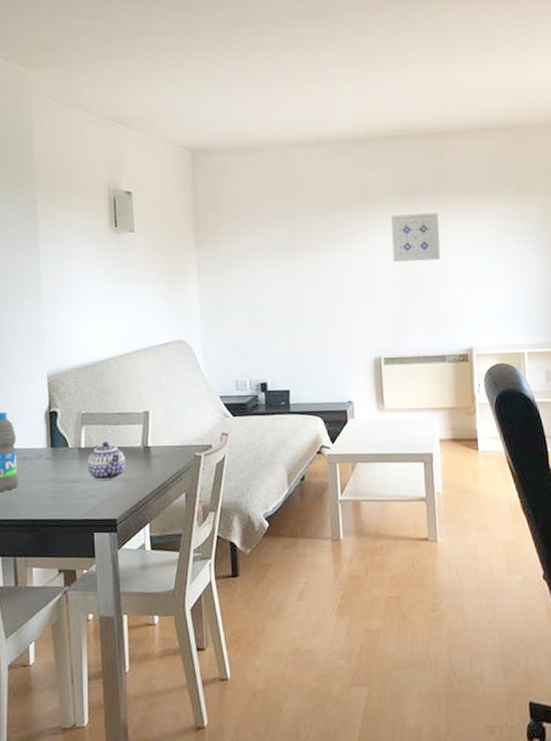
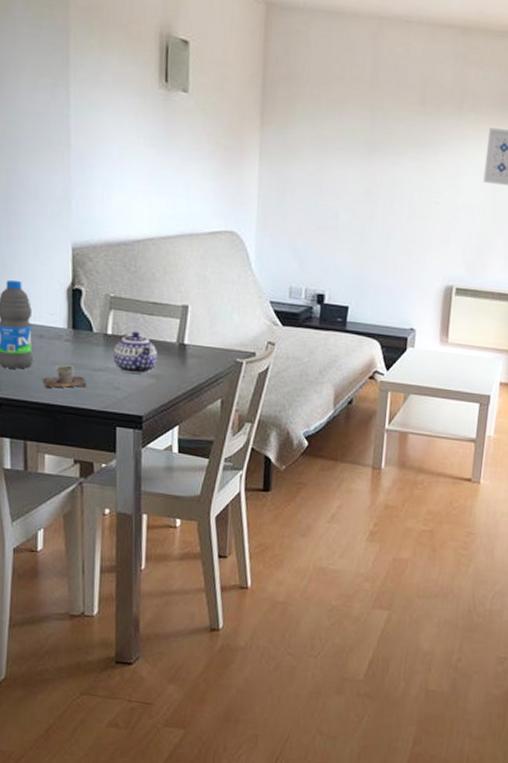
cup: none [27,481,66,504] -> present [42,365,87,388]

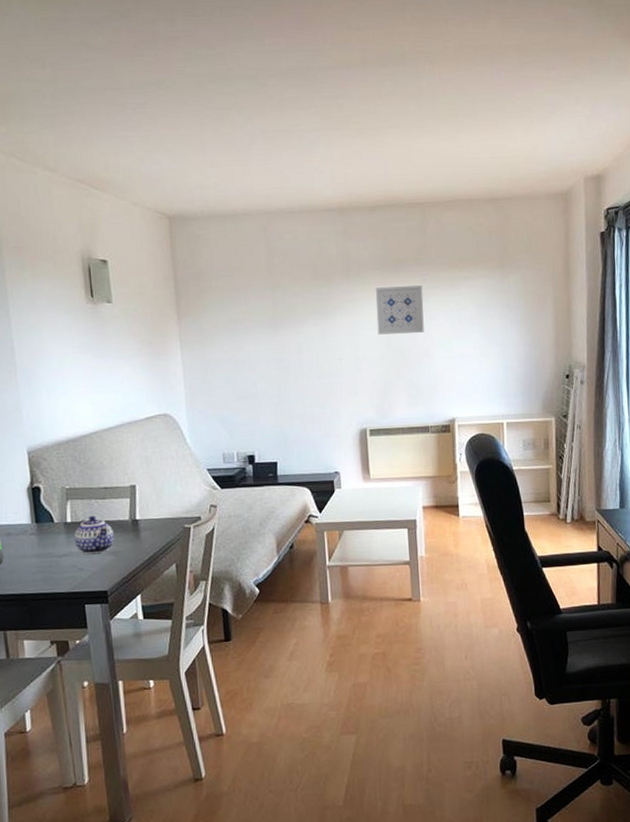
cup: present [42,365,87,388] -> none [14,556,55,579]

